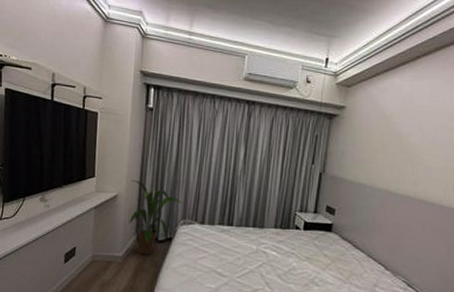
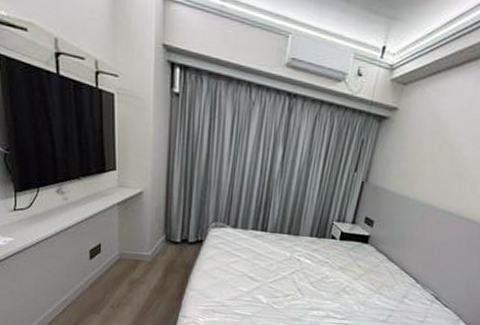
house plant: present [129,180,183,255] -> none [156,176,214,256]

